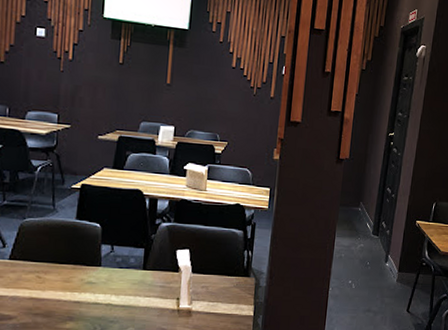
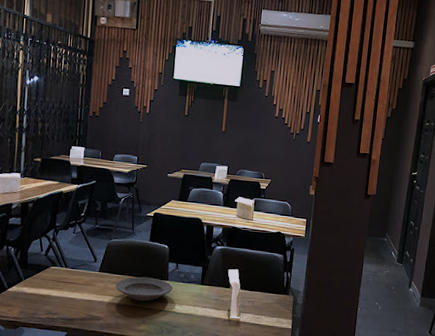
plate: none [31,263,108,294] -> present [115,276,173,302]

